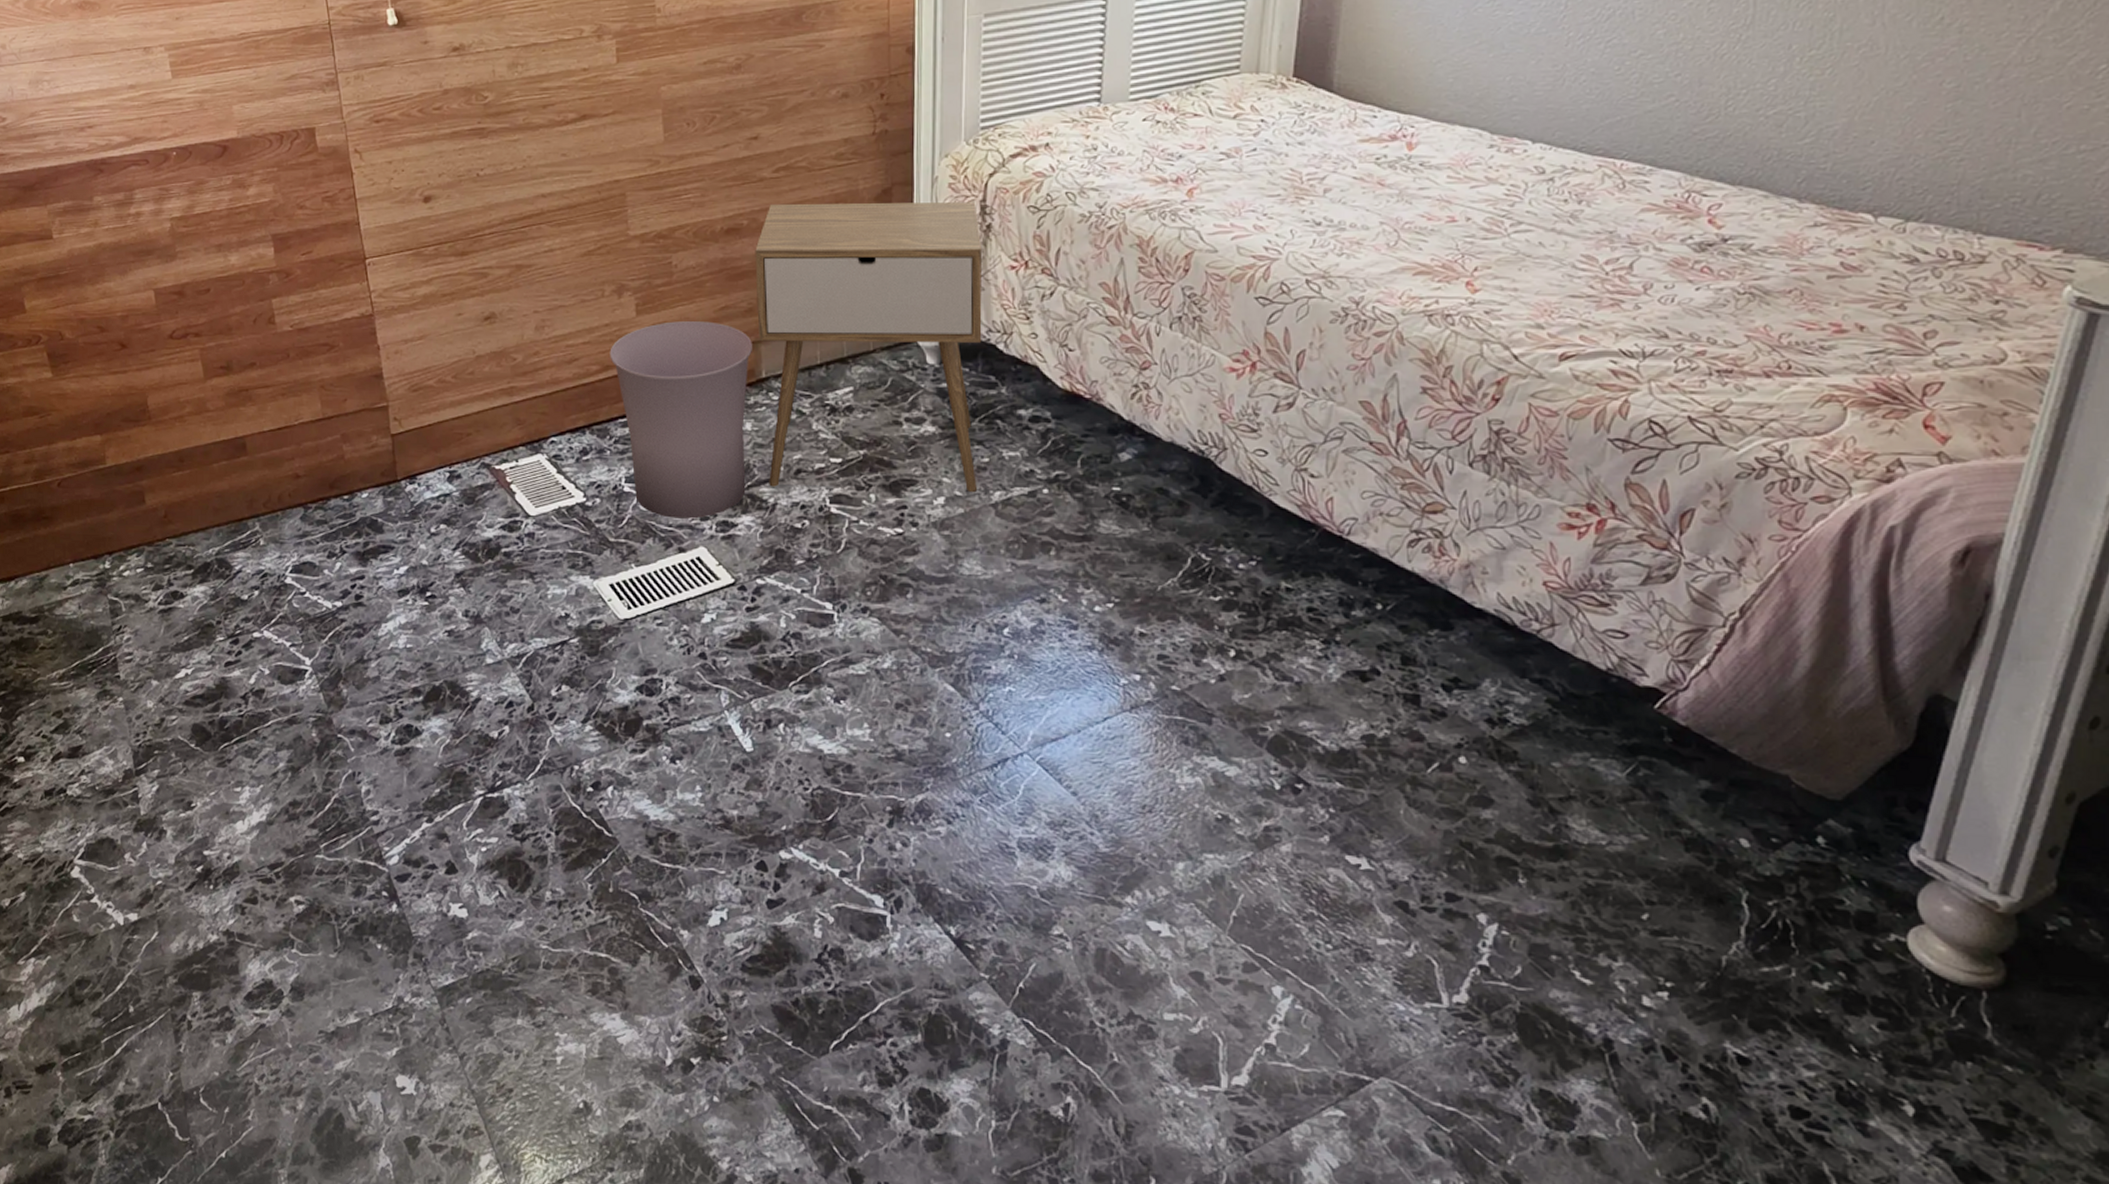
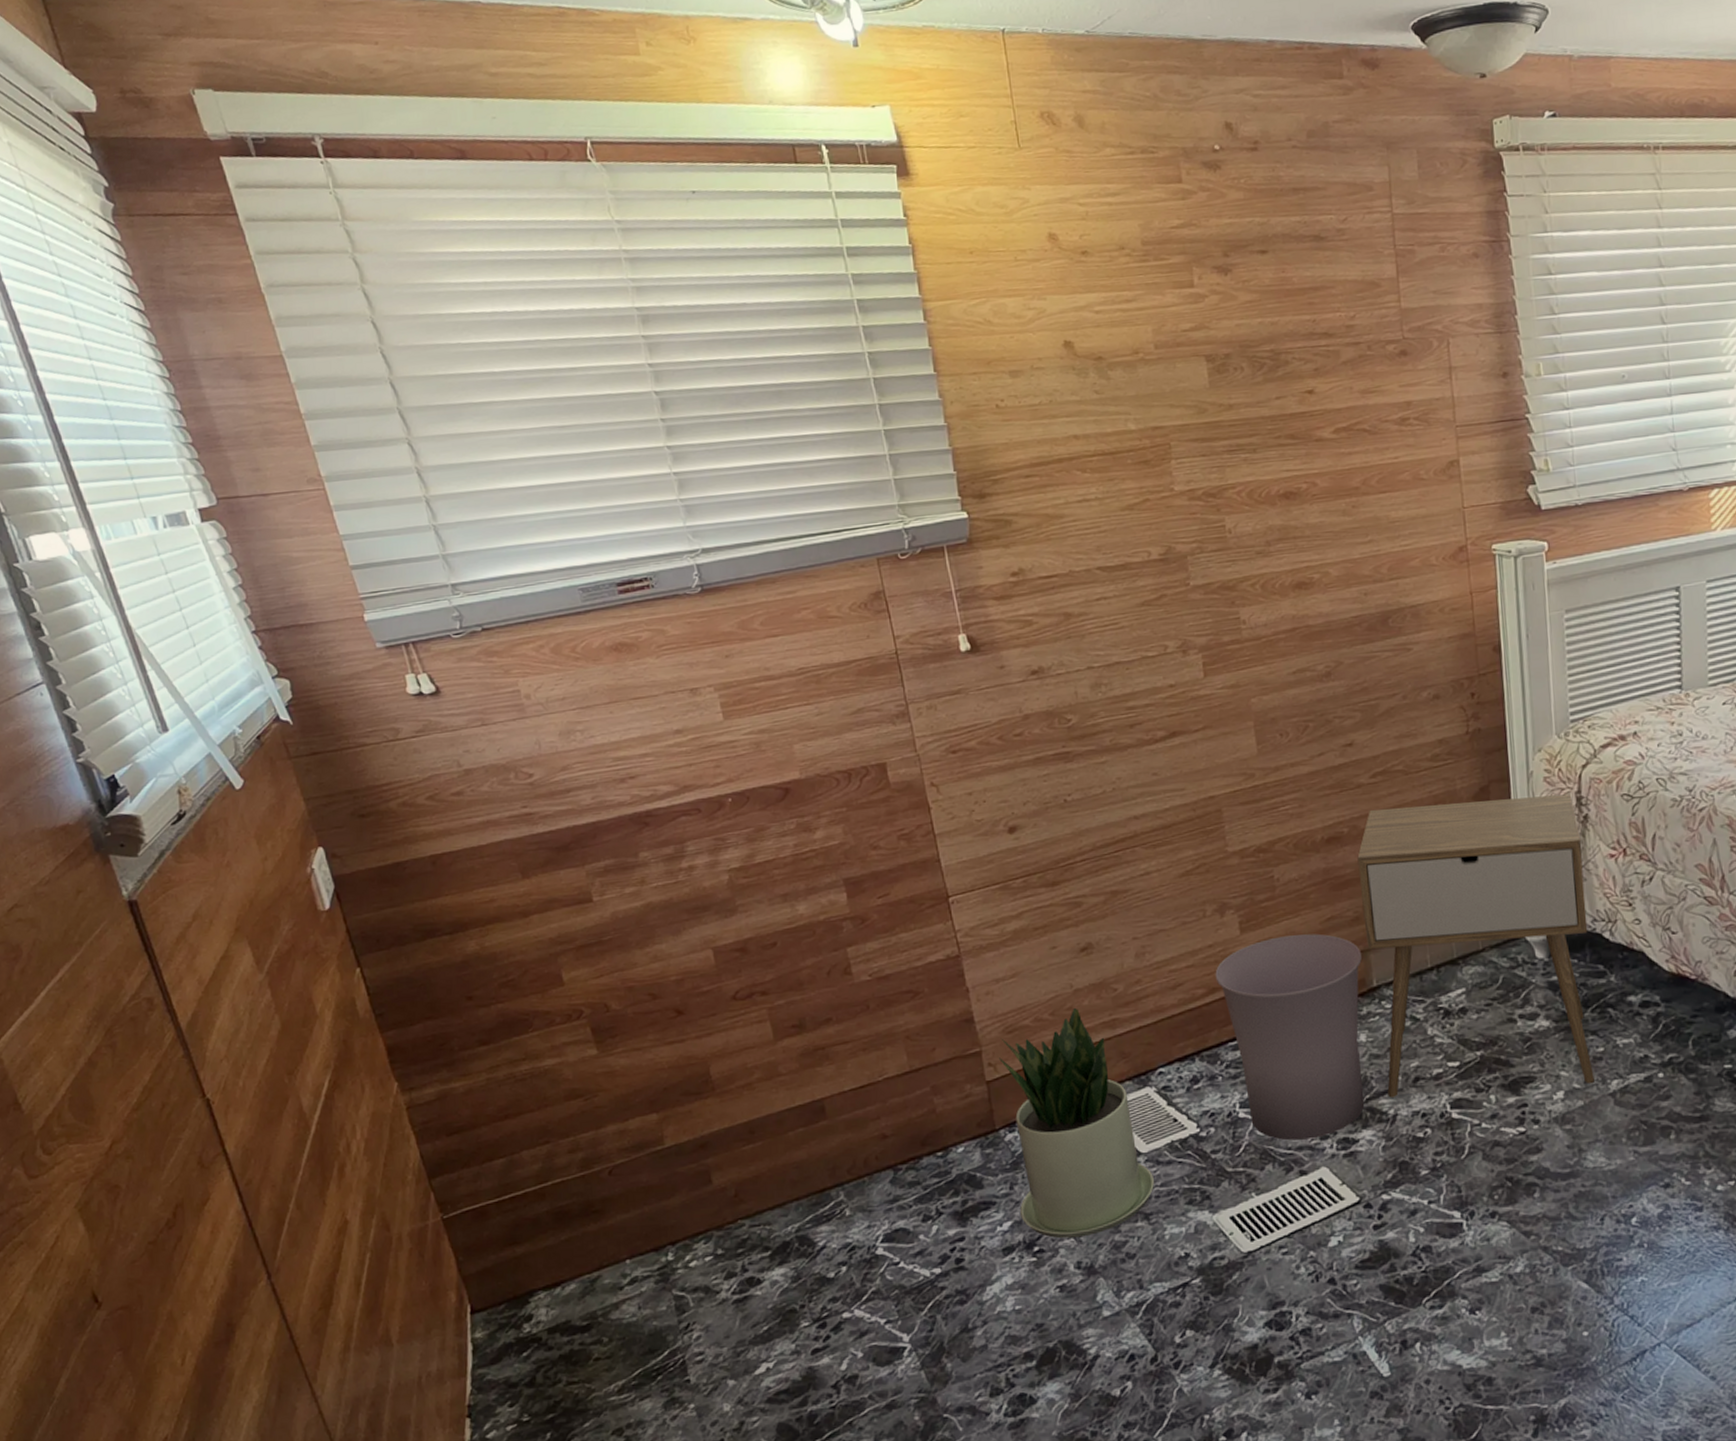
planter: none [404,374,541,588] -> present [999,1008,1155,1239]

